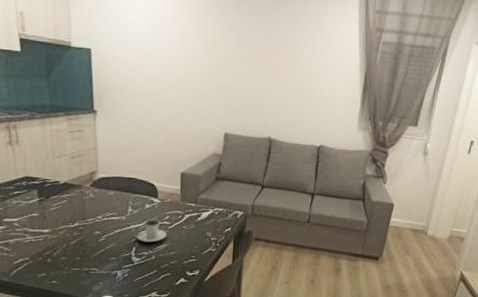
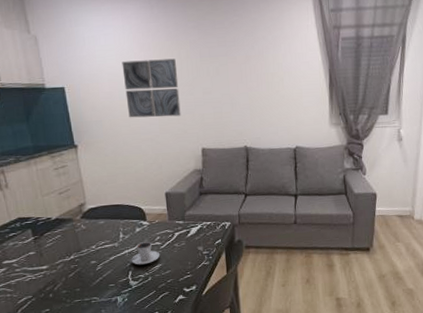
wall art: none [154,31,210,97] -> present [122,58,181,118]

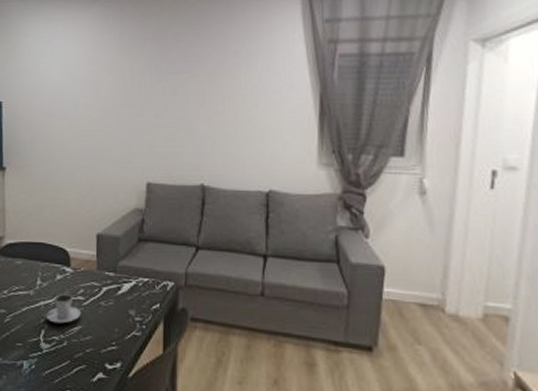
wall art: present [122,58,181,118] -> none [66,74,128,141]

